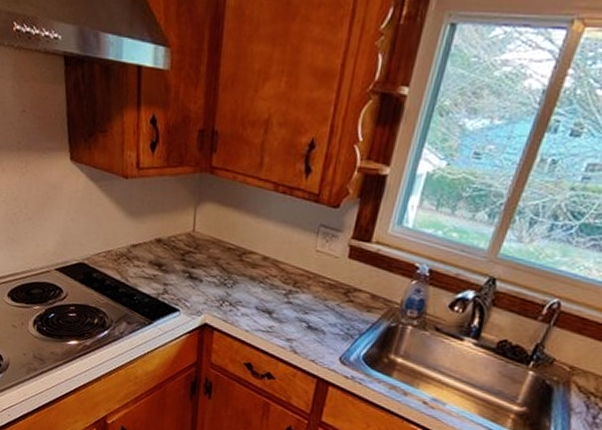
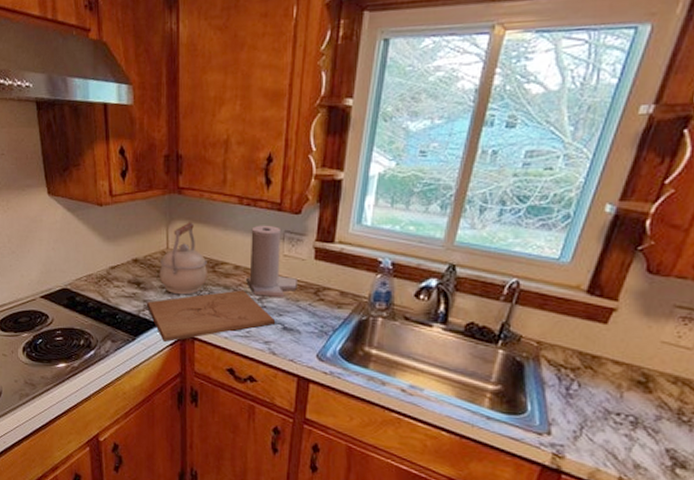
cutting board: none [166,282,301,330] -> present [146,290,276,343]
kettle: none [182,205,235,283] -> present [159,222,209,295]
paper towel: none [273,215,328,296] -> present [246,225,297,298]

